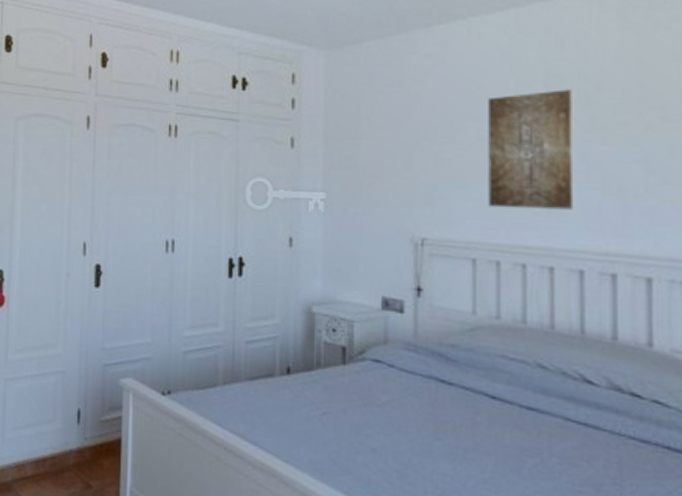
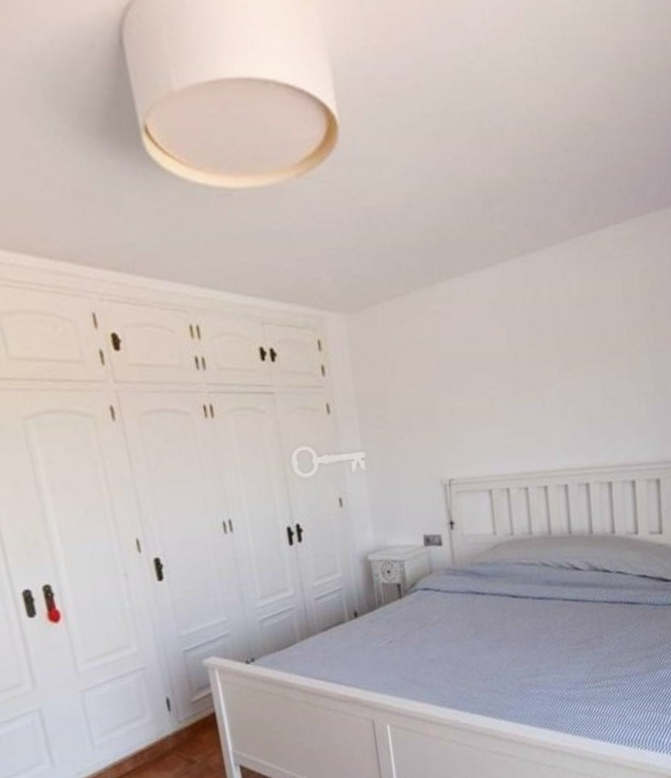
wall art: present [488,89,574,210] -> none [488,335,558,444]

